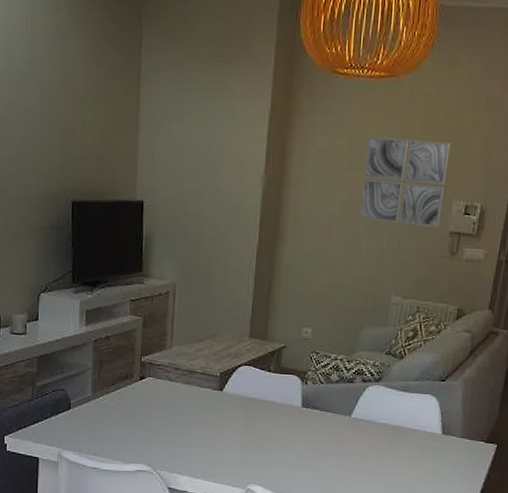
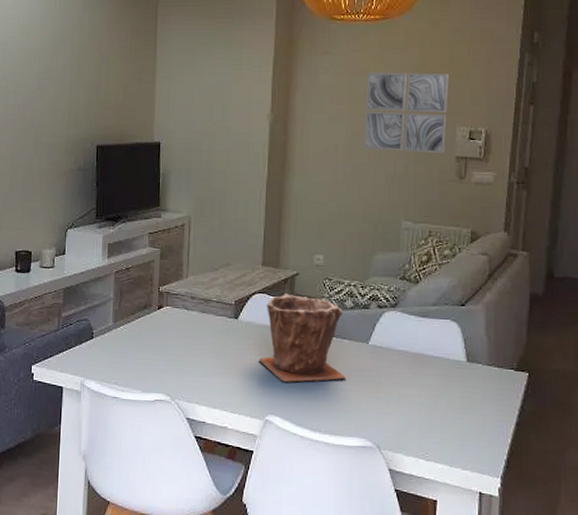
plant pot: none [242,366,328,453] -> present [258,293,347,383]

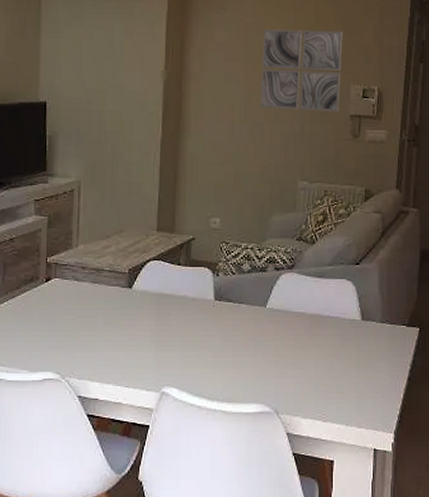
plant pot: present [258,293,347,383] -> none [154,259,244,351]

